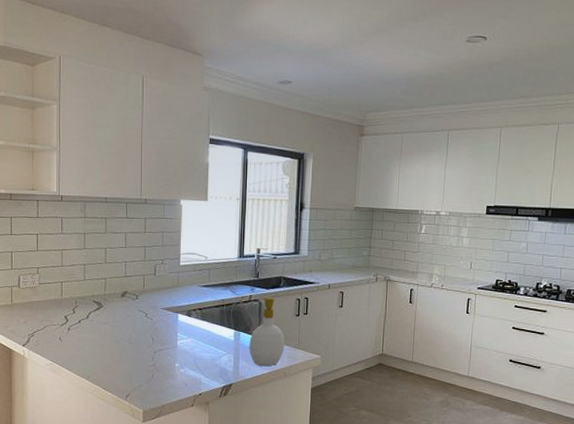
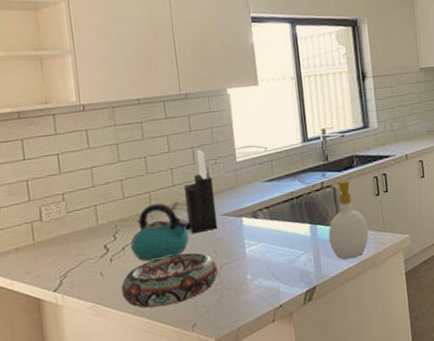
decorative bowl: none [74,334,153,376] -> present [121,252,219,308]
kettle: none [85,289,134,337] -> present [130,203,190,262]
knife block: none [130,249,158,320] -> present [183,149,218,234]

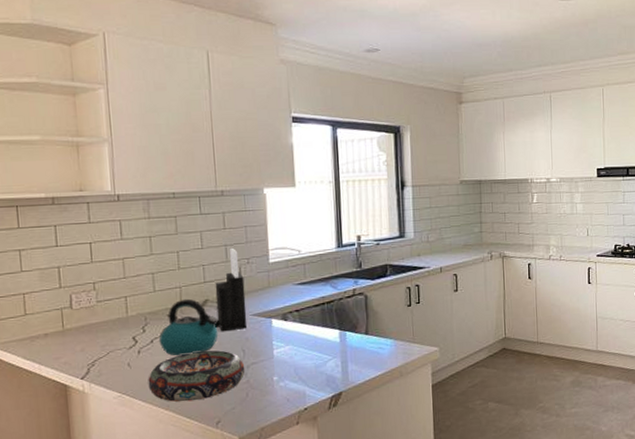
soap bottle: present [328,180,369,260] -> none [357,289,398,368]

